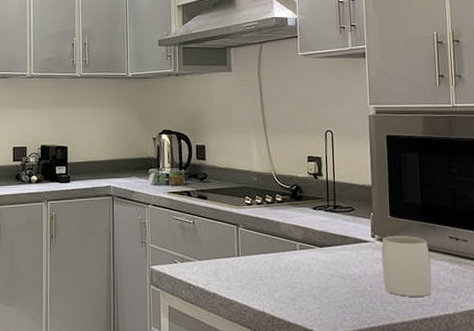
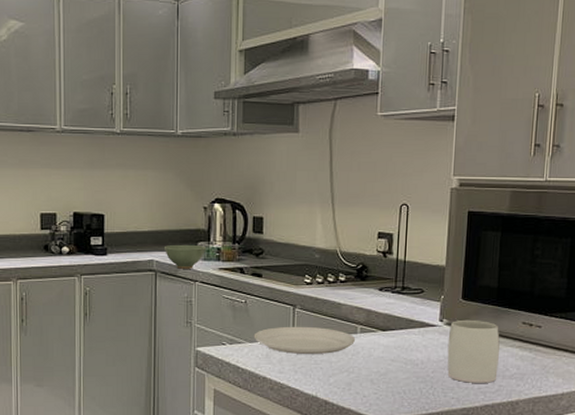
bowl: none [119,171,156,193] -> present [163,244,206,269]
plate: none [202,244,296,272] -> present [253,326,356,355]

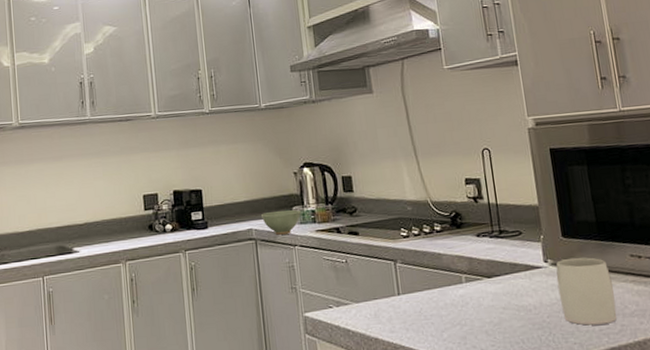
plate: present [253,326,356,355] -> none [359,280,463,311]

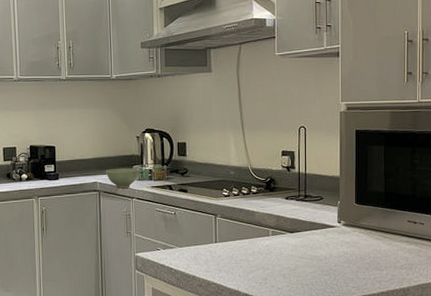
mug: present [556,257,617,326] -> none [346,220,390,274]

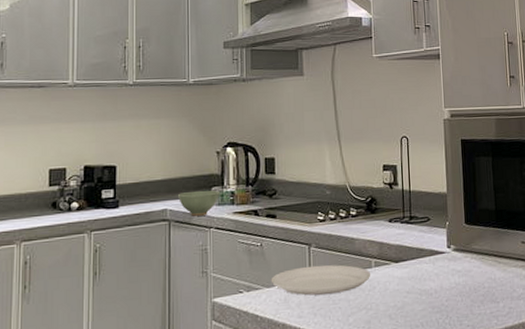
plate: none [183,231,269,256] -> present [271,264,371,296]

